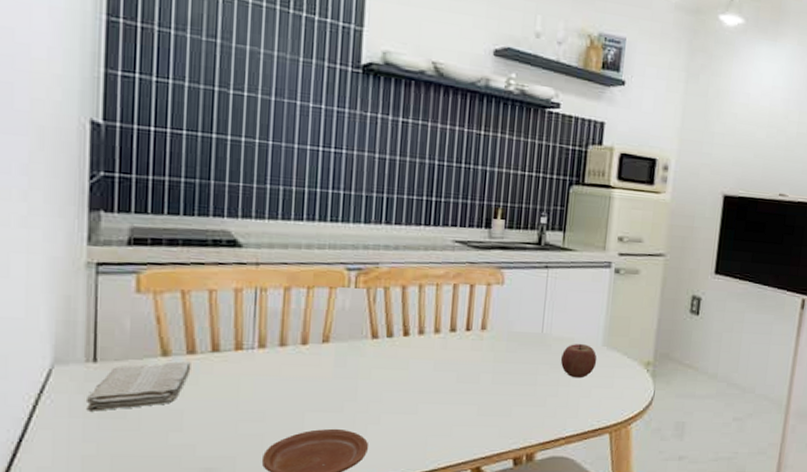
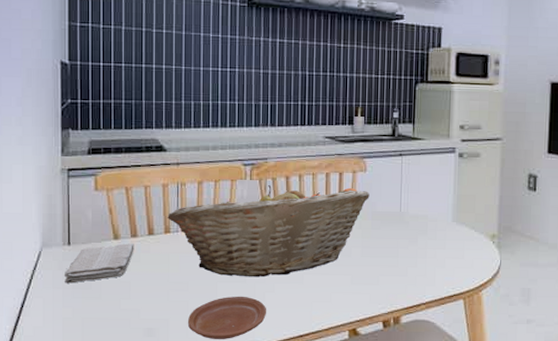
fruit basket: none [239,296,506,406] -> present [167,185,370,277]
apple: present [560,344,597,379] -> none [417,220,449,251]

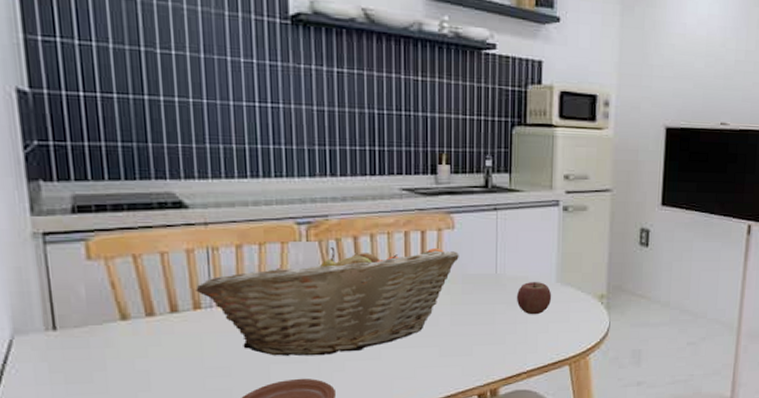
washcloth: present [65,243,134,284] -> none [51,324,152,378]
apple: none [417,220,449,251] -> present [516,282,552,315]

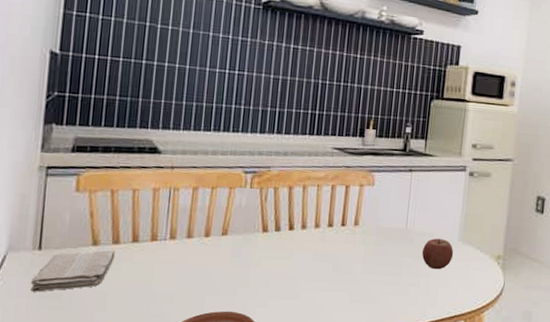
washcloth: none [51,324,152,378] -> present [30,250,115,292]
fruit basket: present [196,247,459,356] -> none [155,195,376,292]

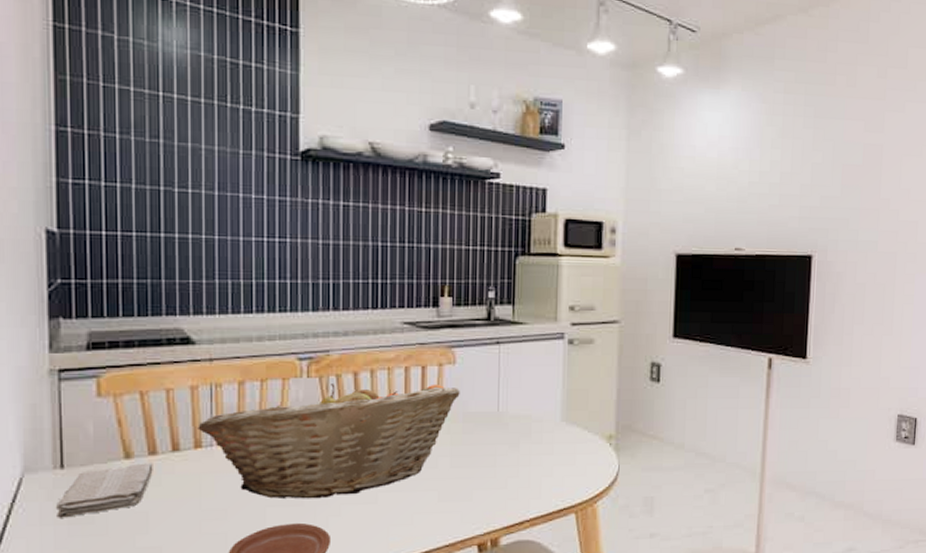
fruit basket: none [155,195,376,292] -> present [198,383,460,499]
apple: present [421,238,454,270] -> none [519,421,557,457]

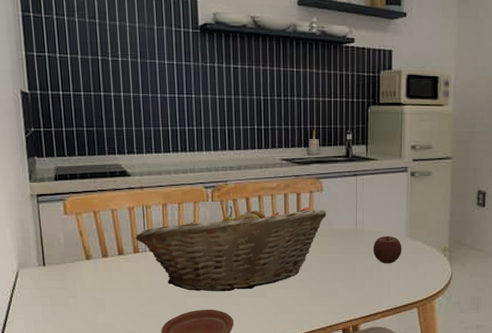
washcloth: present [56,463,153,518] -> none [42,263,106,301]
apple: none [519,421,557,457] -> present [372,236,402,264]

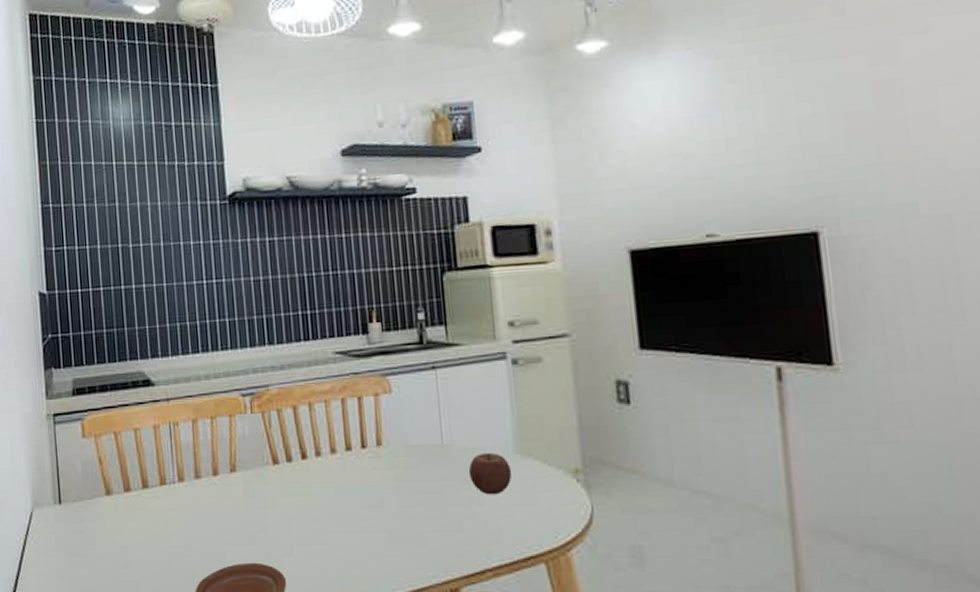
fruit basket: present [135,206,326,292] -> none [161,415,400,538]

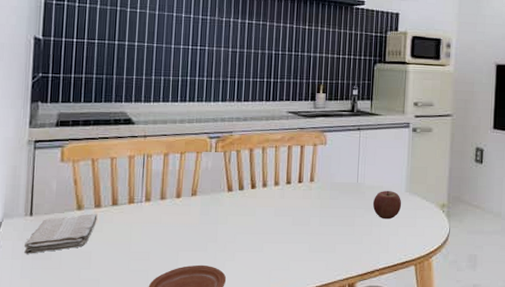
washcloth: none [58,499,129,550] -> present [24,214,98,254]

